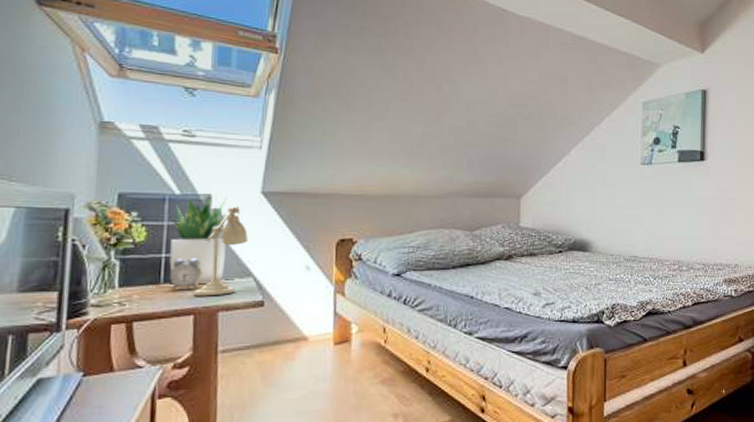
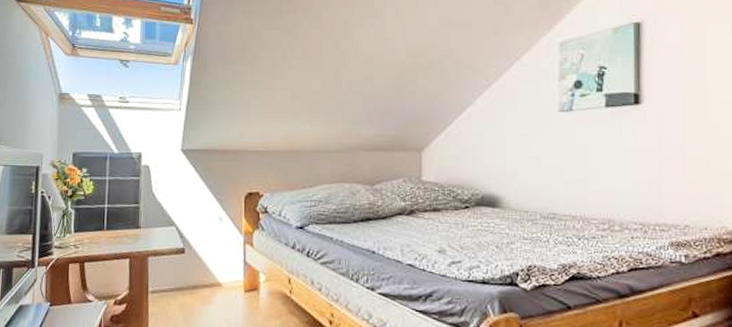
planter: present [169,197,227,285] -> none [110,155,154,232]
alarm clock: present [169,258,202,290] -> none [110,209,135,236]
desk lamp: present [193,206,248,298] -> none [128,163,171,244]

